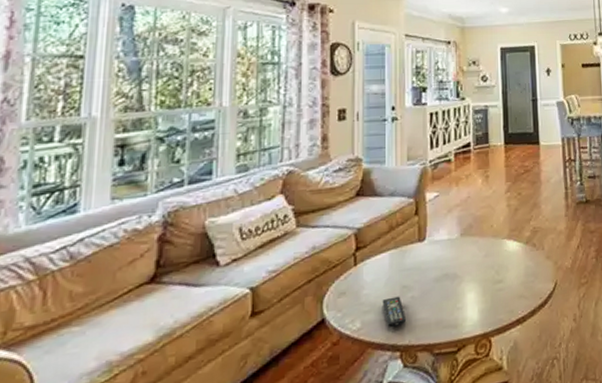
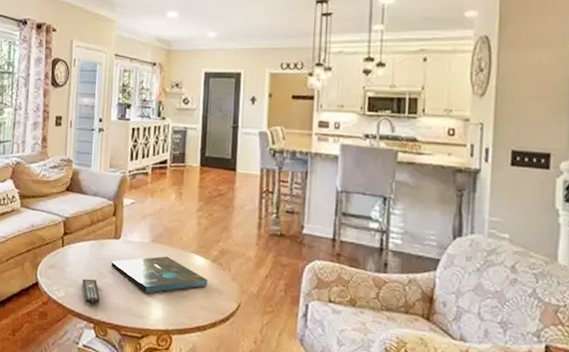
board game: none [416,249,523,297] -> present [111,256,208,294]

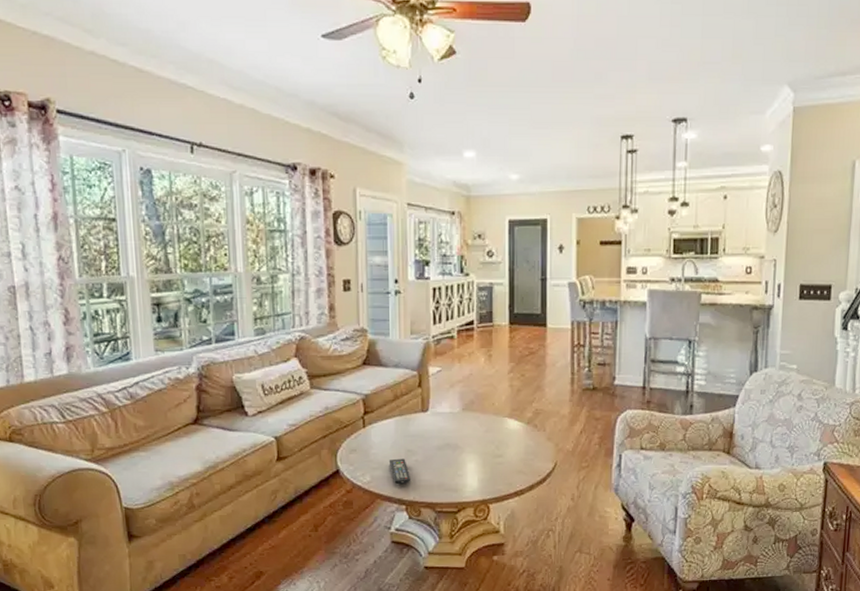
board game: present [111,256,208,294] -> none [420,424,524,466]

